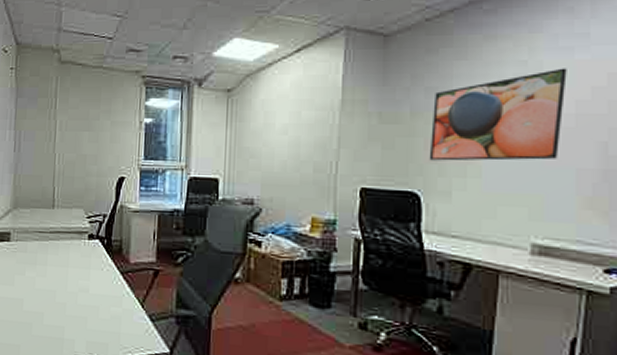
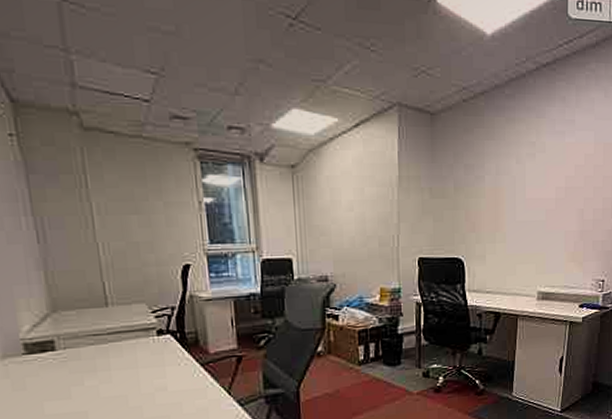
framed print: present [429,68,567,161] -> none [469,149,560,230]

